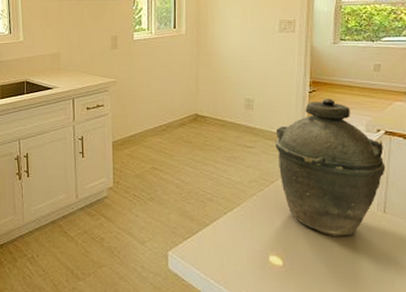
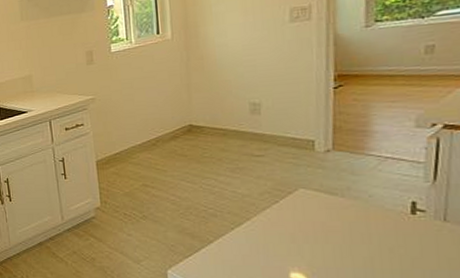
kettle: present [275,98,386,237] -> none [291,92,446,251]

